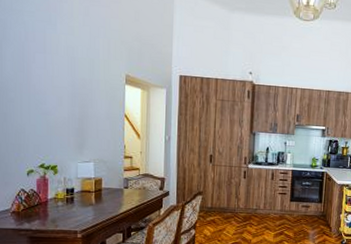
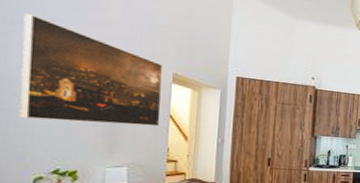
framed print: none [12,29,118,126] -> present [18,14,163,127]

